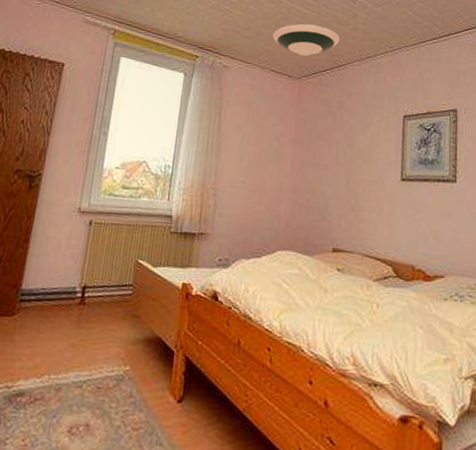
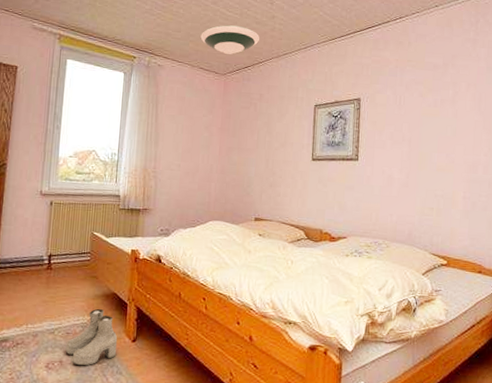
boots: none [94,356,160,433] -> present [65,308,118,366]

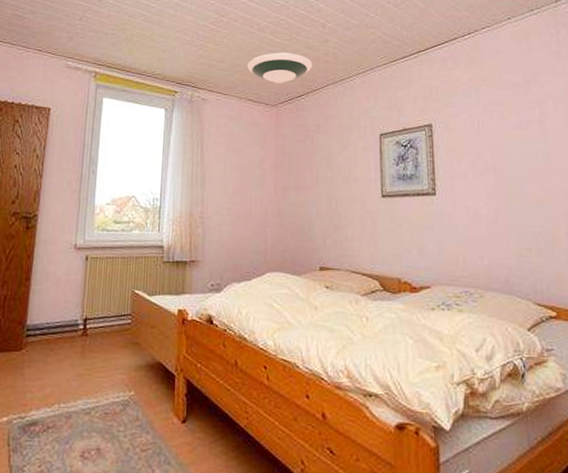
boots: present [65,308,118,366] -> none [103,381,165,455]

